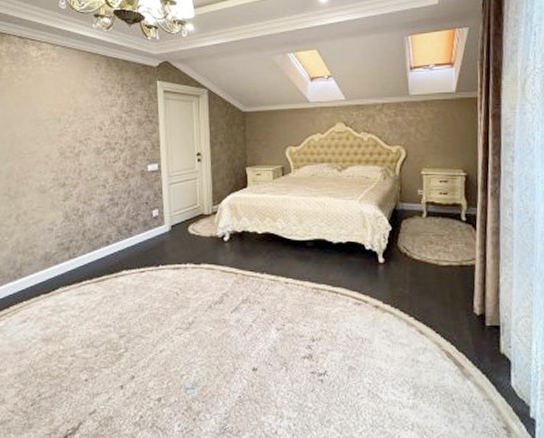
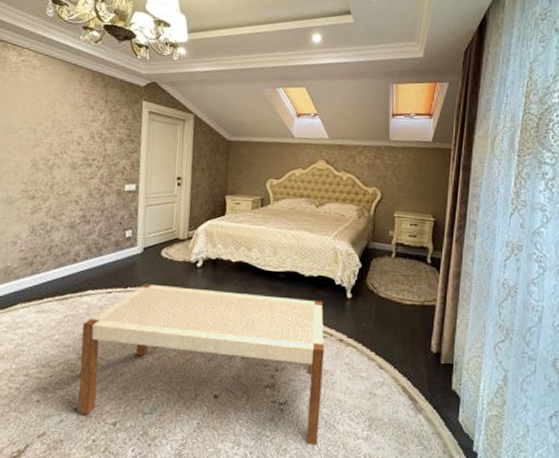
bench: none [120,260,362,415] -> present [77,283,325,444]

